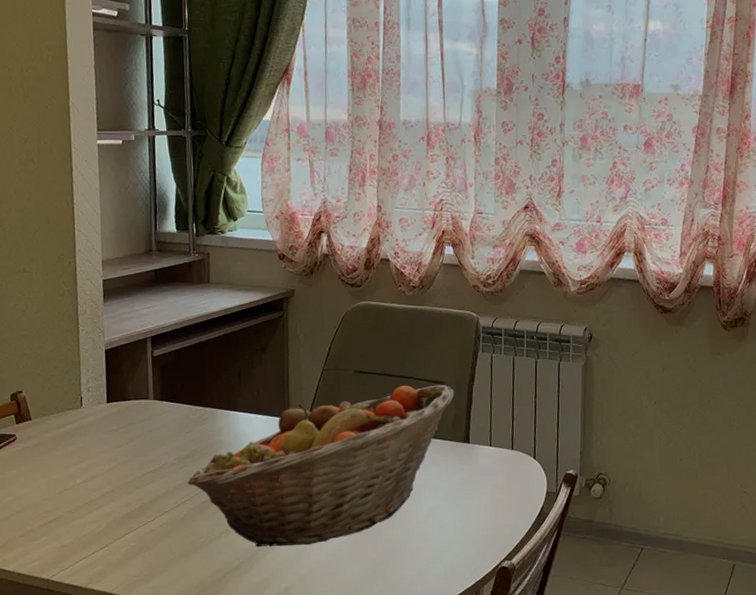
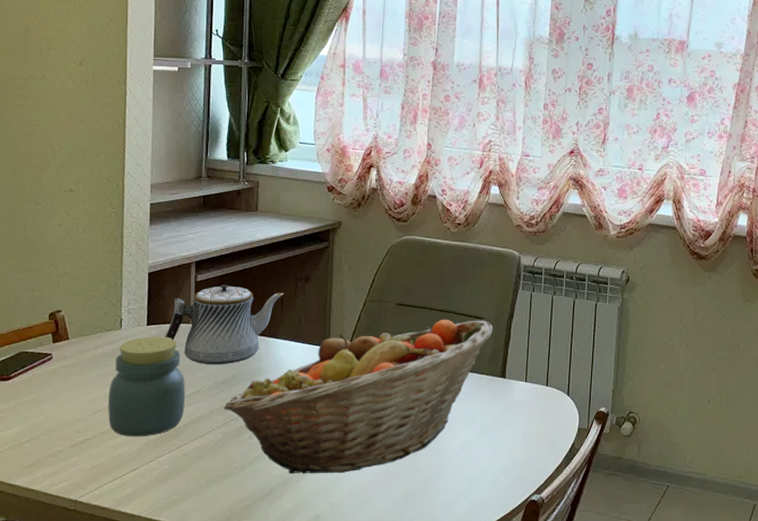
jar: none [73,413,149,515] -> present [108,336,186,437]
teapot: none [124,358,241,441] -> present [164,284,284,365]

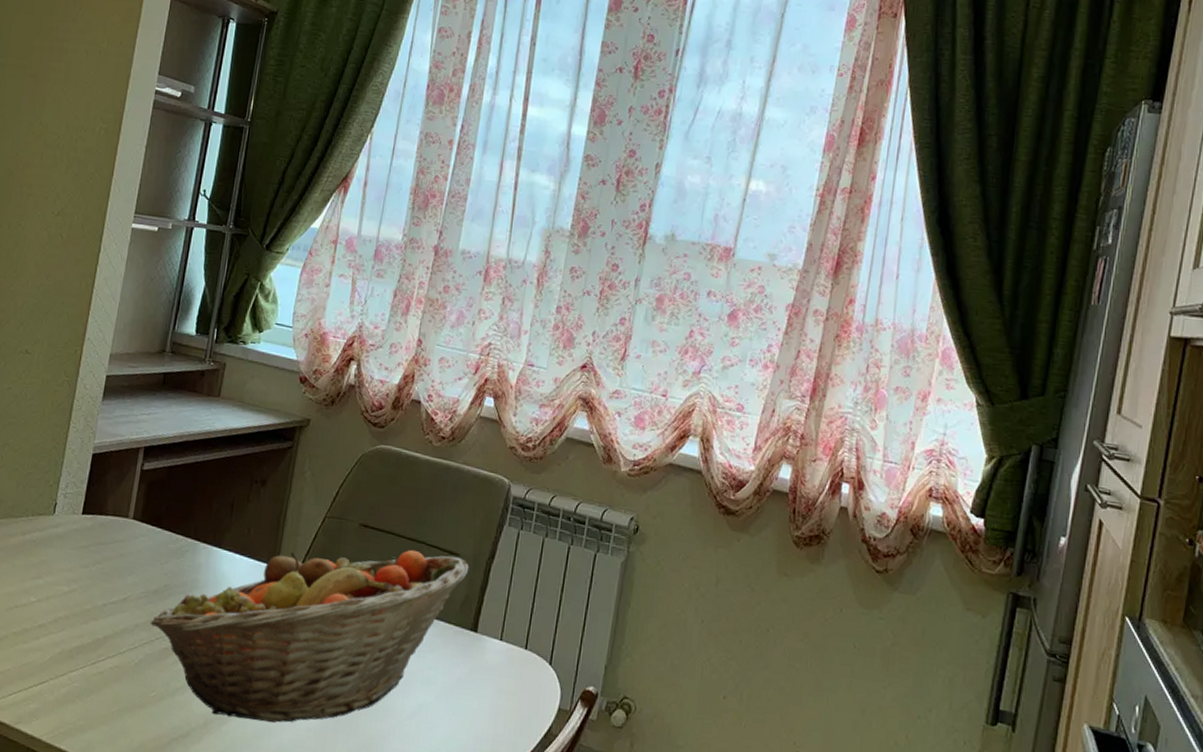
jar: present [108,336,186,437] -> none [24,527,113,645]
teapot: present [164,284,284,365] -> none [98,477,236,572]

